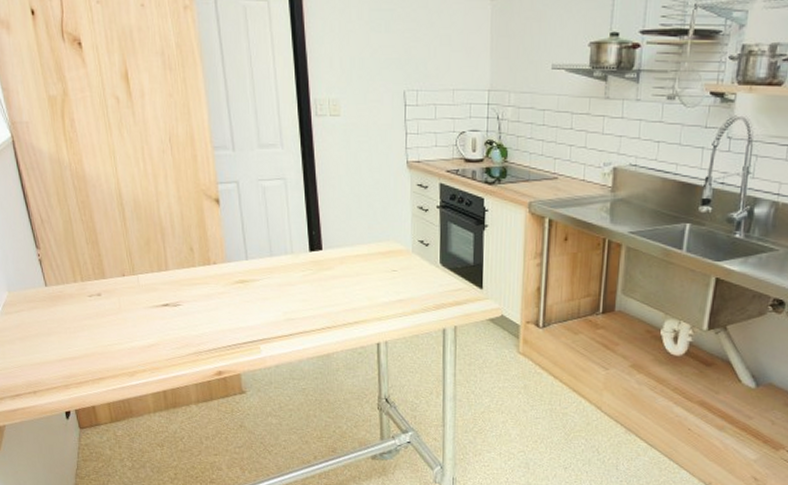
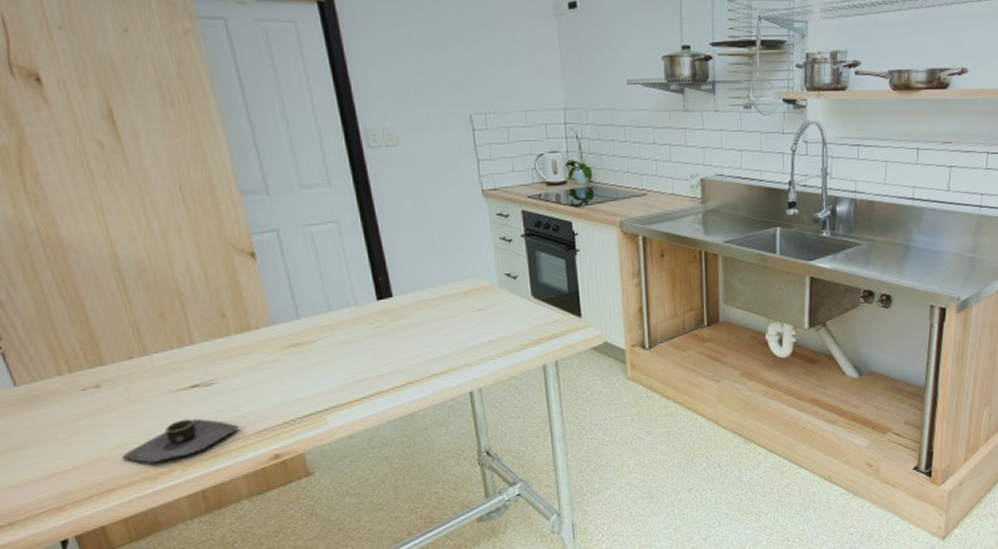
bowl: none [110,330,194,362] -> present [121,418,239,463]

